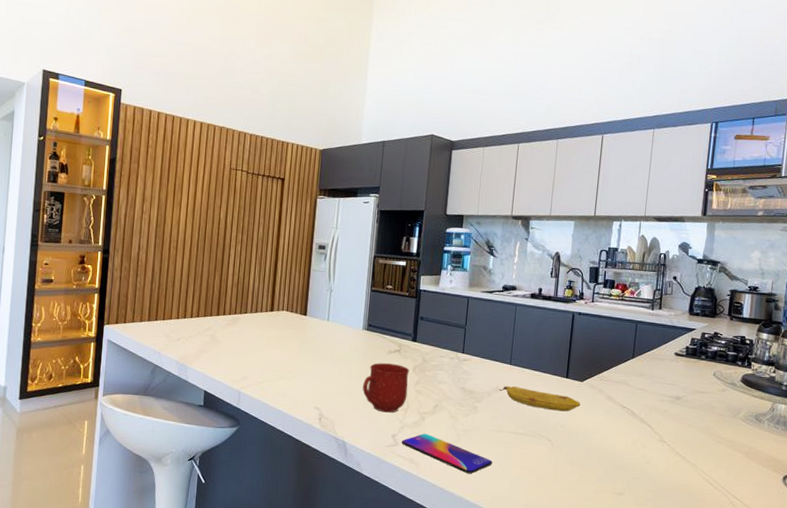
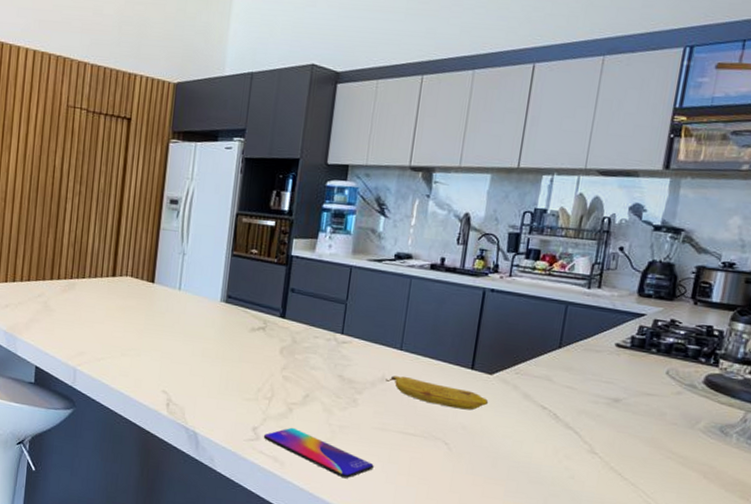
mug: present [363,363,410,413] -> none [219,341,276,402]

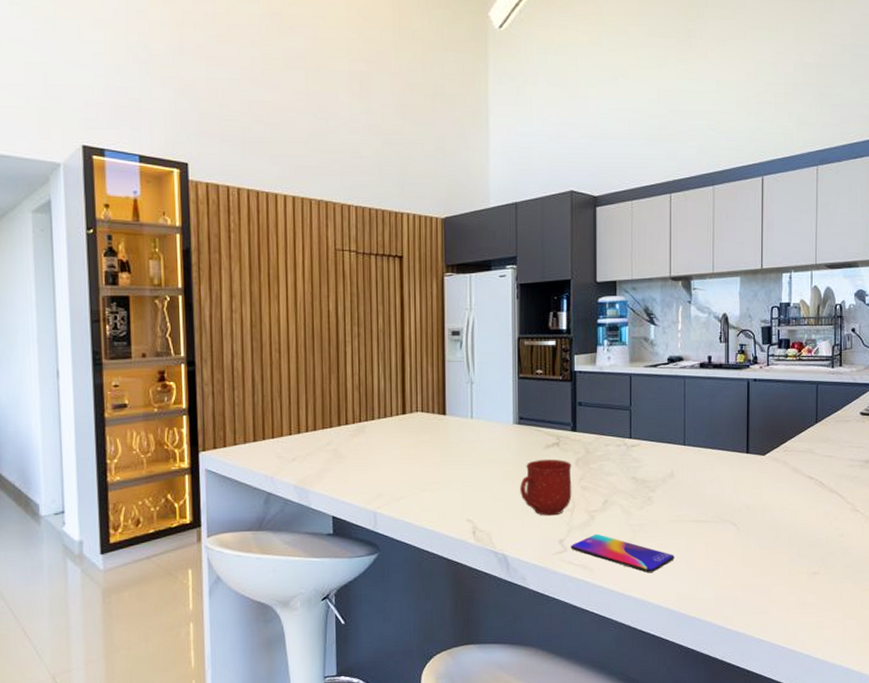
mug: none [219,341,276,402] -> present [520,459,572,516]
fruit: present [386,375,489,410] -> none [675,469,765,491]

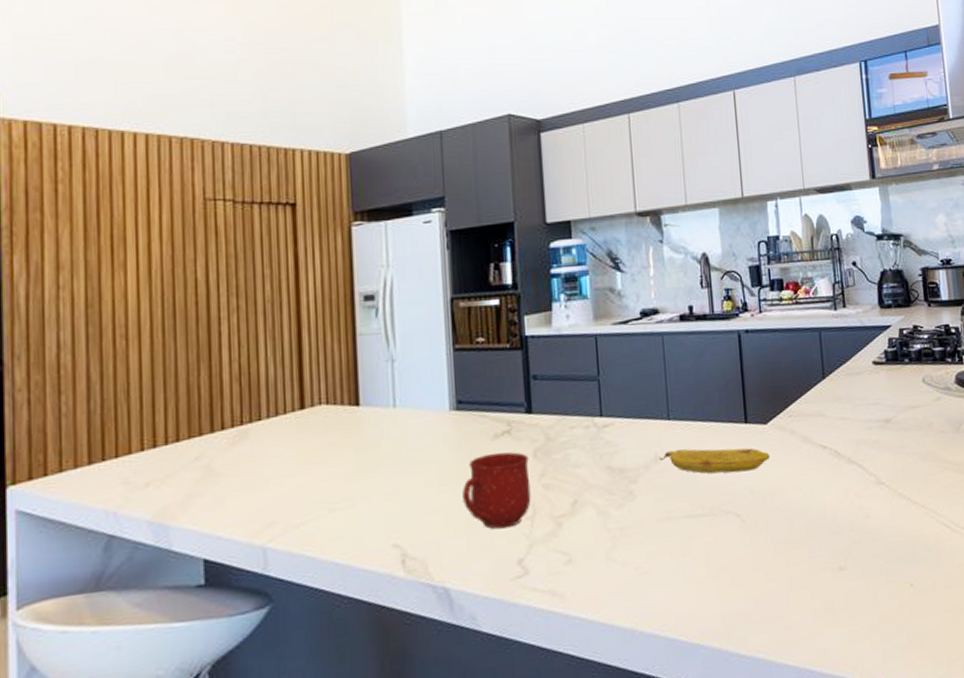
smartphone: present [570,534,674,573] -> none [532,546,668,592]
fruit: none [675,469,765,491] -> present [659,448,770,474]

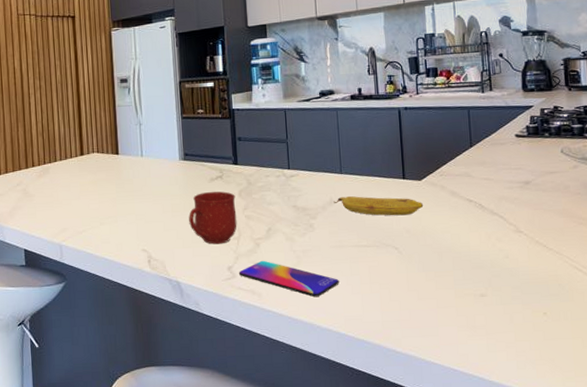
smartphone: none [532,546,668,592] -> present [238,260,339,298]

